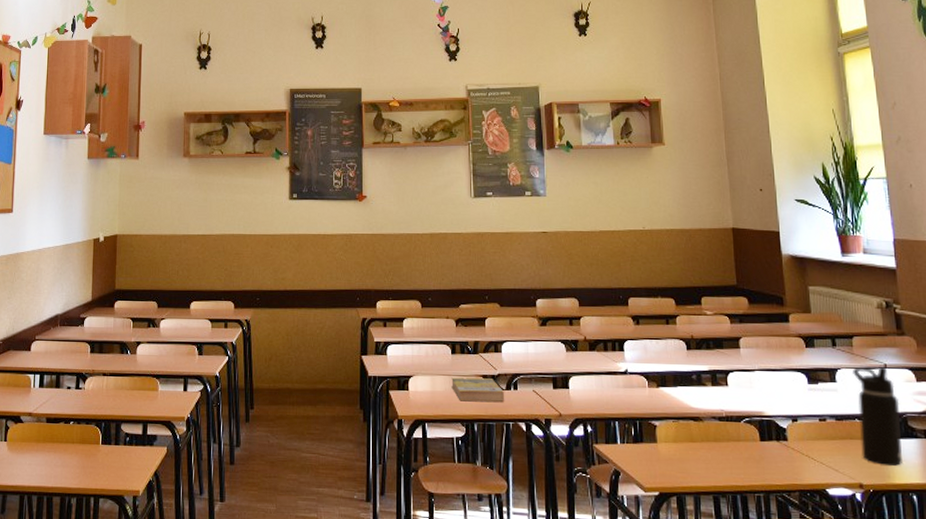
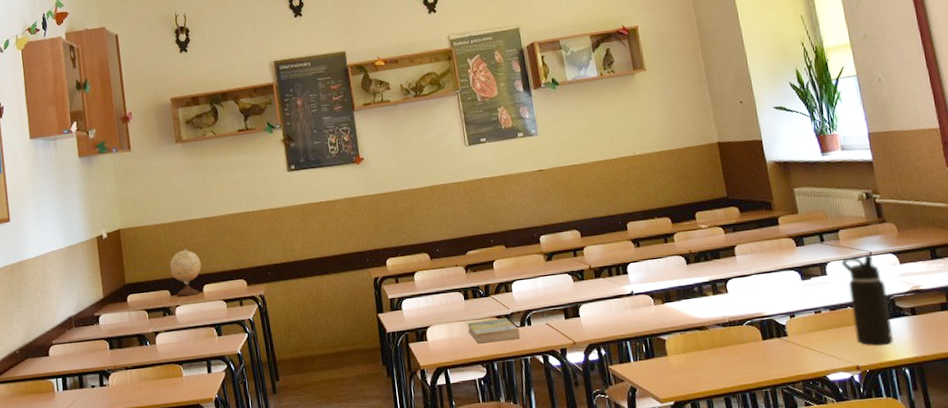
globe: none [160,262,192,311] -> present [169,248,202,297]

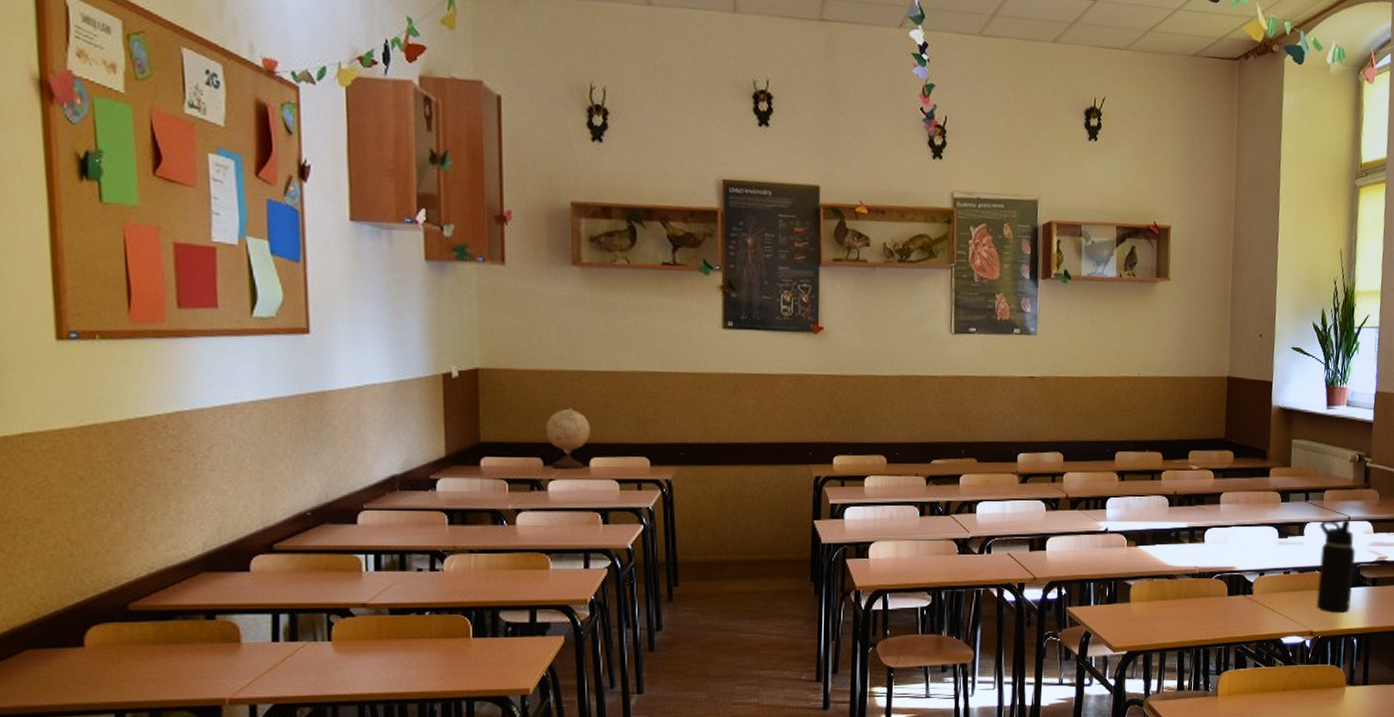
book: present [467,318,521,344] -> none [918,542,977,568]

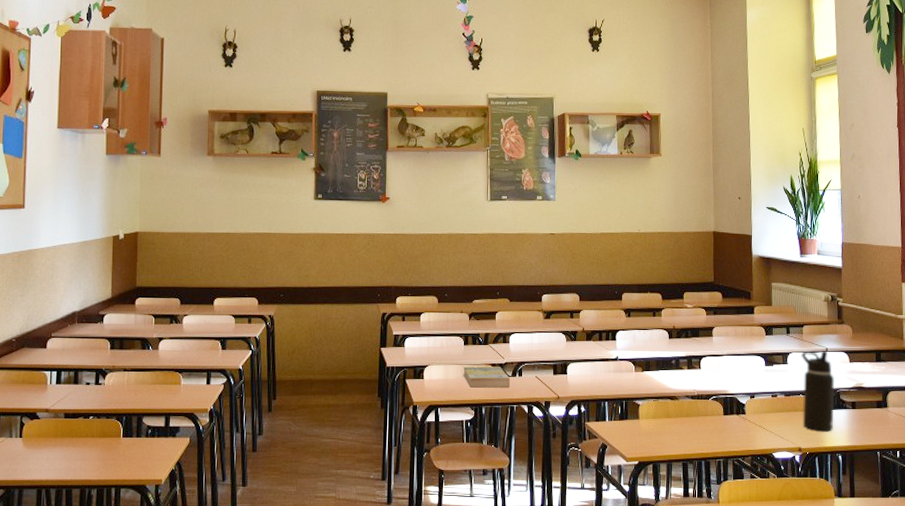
globe: present [545,407,590,469] -> none [183,260,216,307]
book: none [918,542,977,568] -> present [463,366,511,388]

